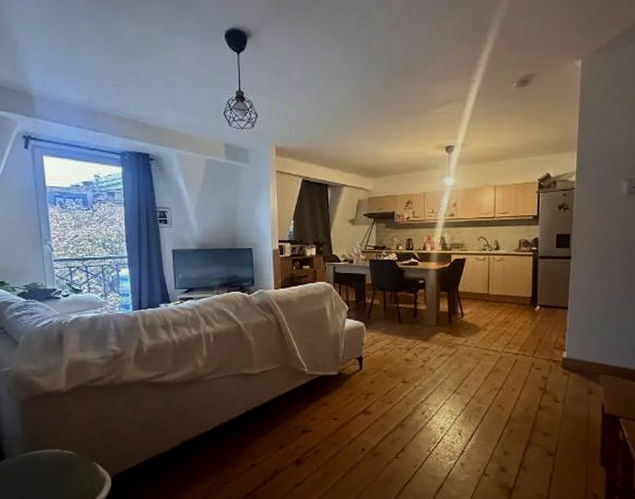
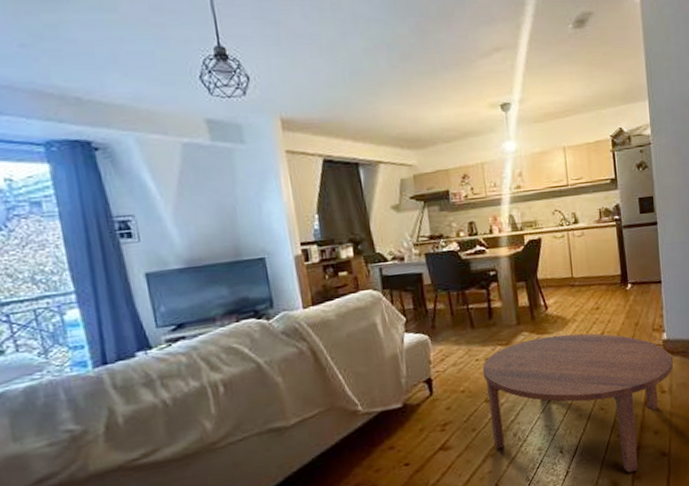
coffee table: none [403,339,569,463] -> present [482,333,673,473]

